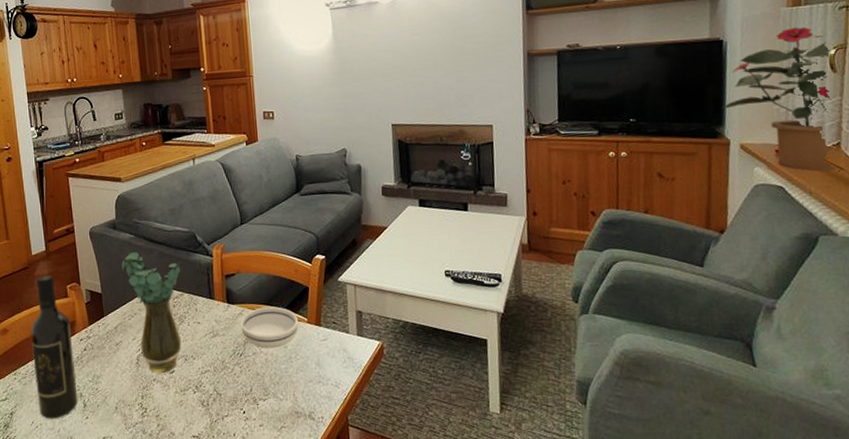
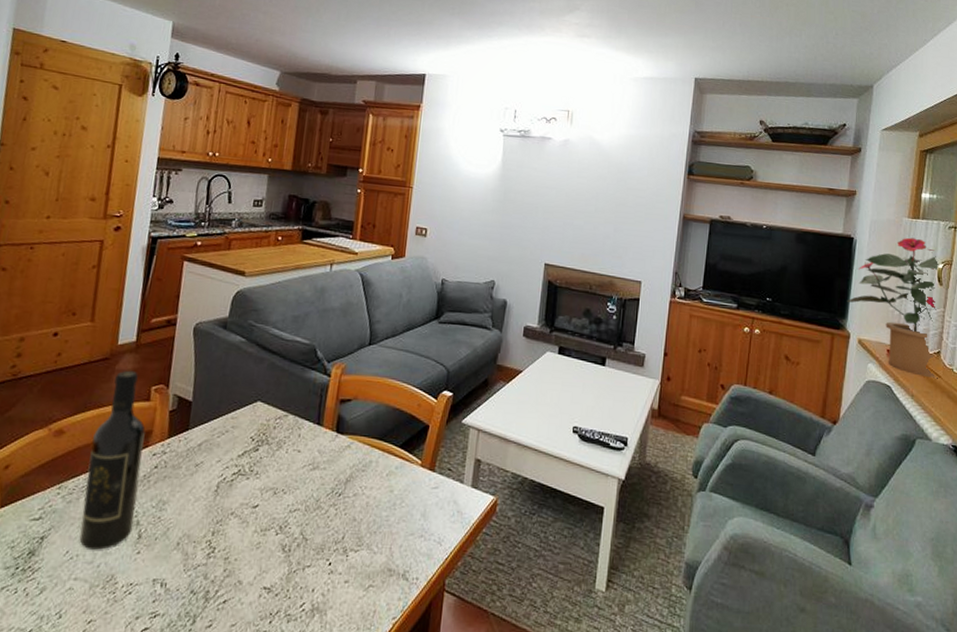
vase: present [120,249,182,373] -> none [222,354,292,506]
bowl: present [240,306,298,348] -> none [345,442,411,491]

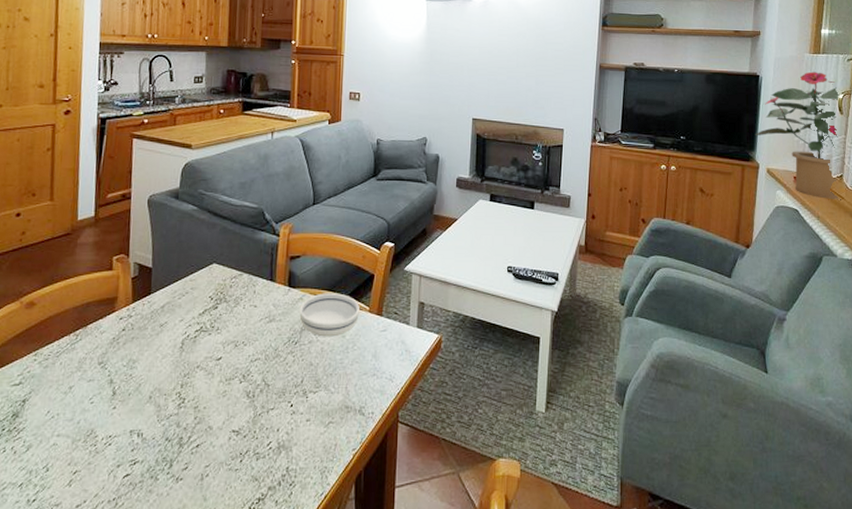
wine bottle: present [79,370,146,550] -> none [58,243,111,408]
bowl: none [345,442,411,491] -> present [299,293,359,337]

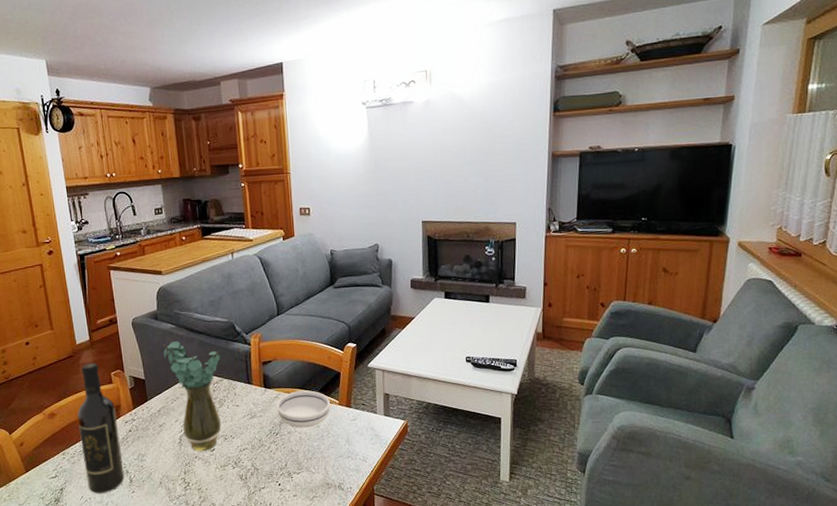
wine bottle: none [58,243,111,408] -> present [77,362,125,494]
vase: none [178,221,244,359] -> present [162,338,222,451]
potted flower: present [756,71,840,200] -> none [726,133,826,267]

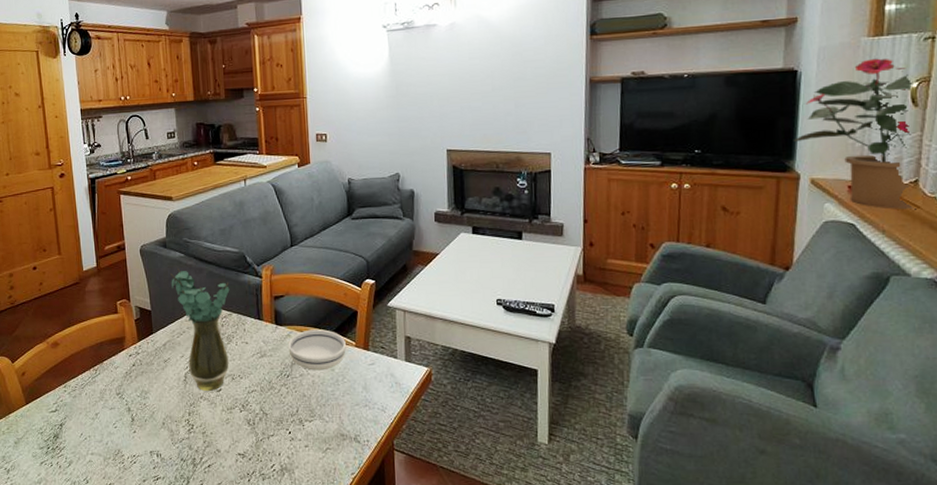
wine bottle: present [77,362,125,494] -> none [80,290,126,431]
potted flower: none [726,133,826,267] -> present [794,58,915,210]

